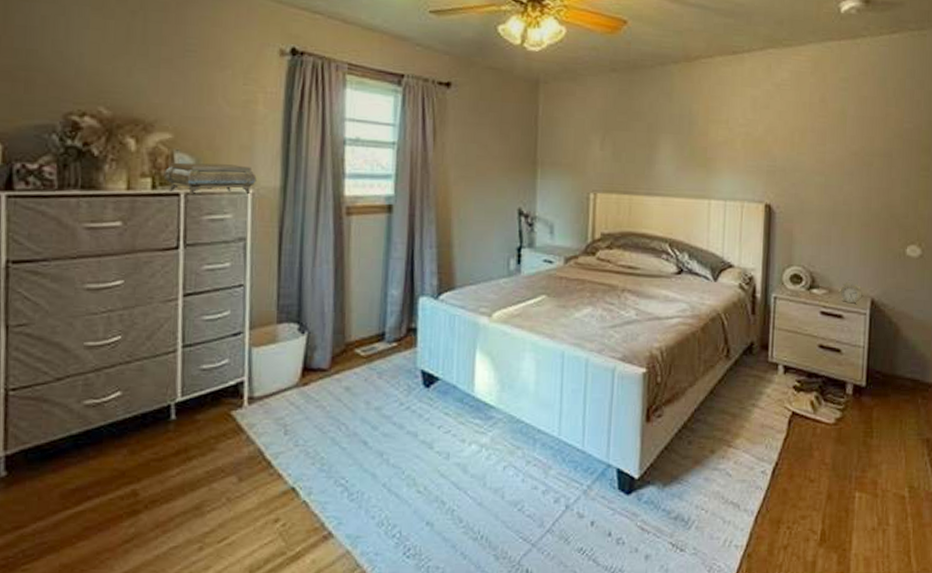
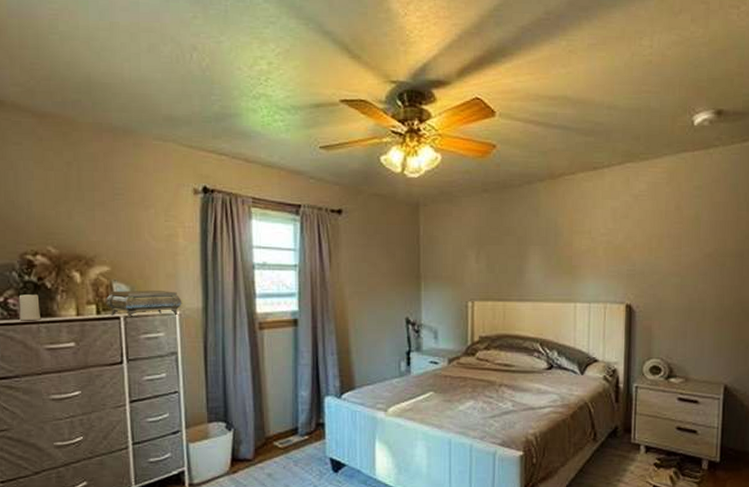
candle: none [55,161,83,195] -> present [18,294,40,322]
alarm clock: present [839,279,862,304] -> none [695,369,716,390]

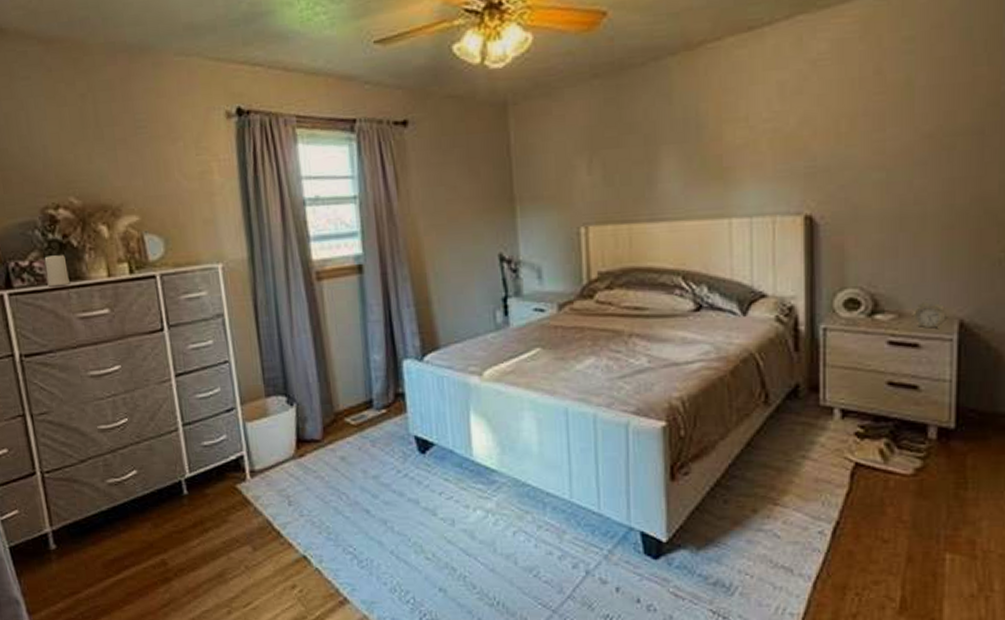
jewelry box: present [105,290,182,318] -> none [137,240,224,276]
alarm clock: none [695,369,716,390] -> present [914,298,946,328]

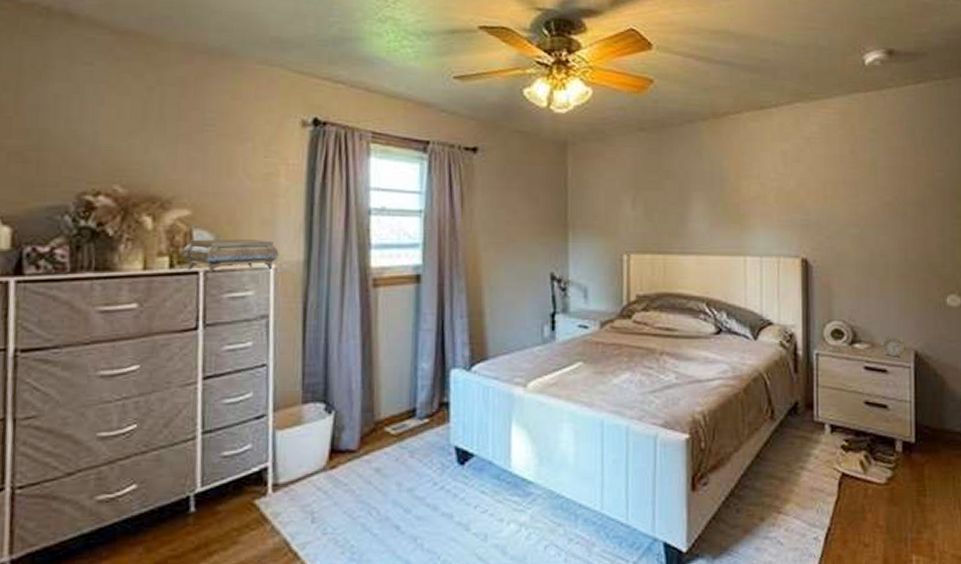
candle: present [44,255,70,288] -> none [67,243,97,278]
jewelry box: none [137,240,224,276] -> present [181,239,279,273]

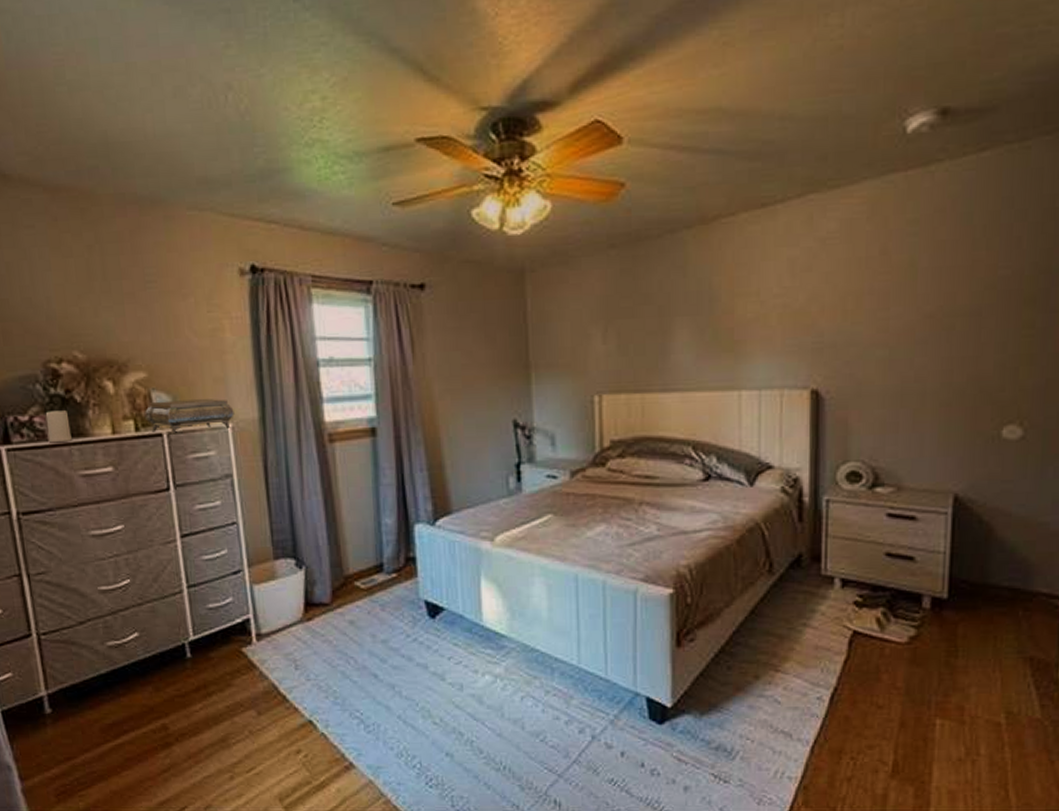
candle: none [67,243,97,278] -> present [45,410,72,444]
alarm clock: present [882,332,905,357] -> none [911,473,942,502]

